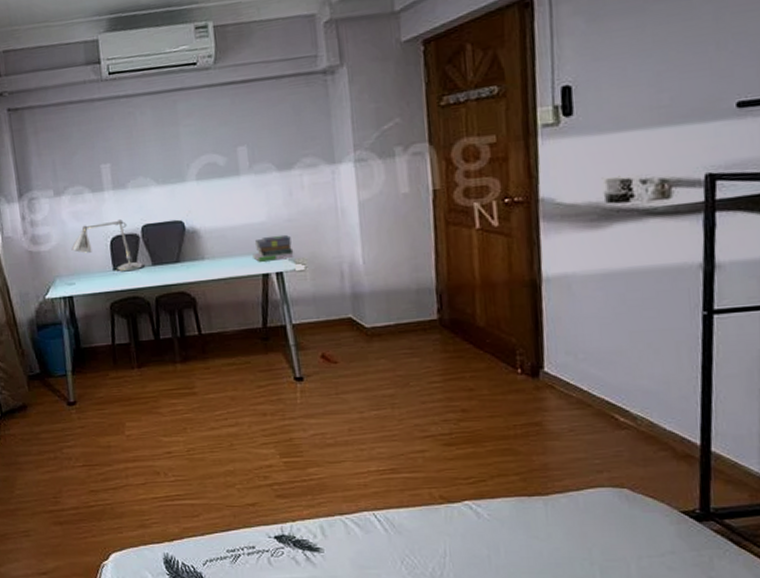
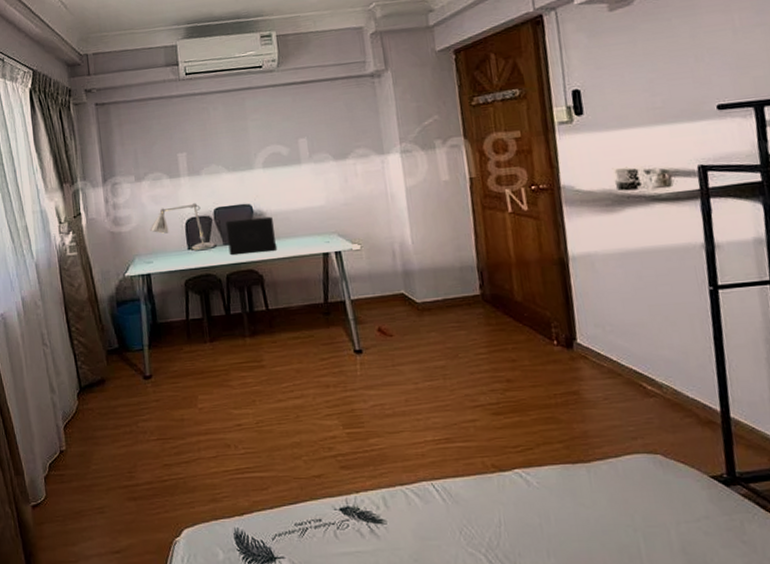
laptop: none [154,234,211,276] -> present [226,216,276,255]
books: present [252,234,294,262] -> none [313,217,351,242]

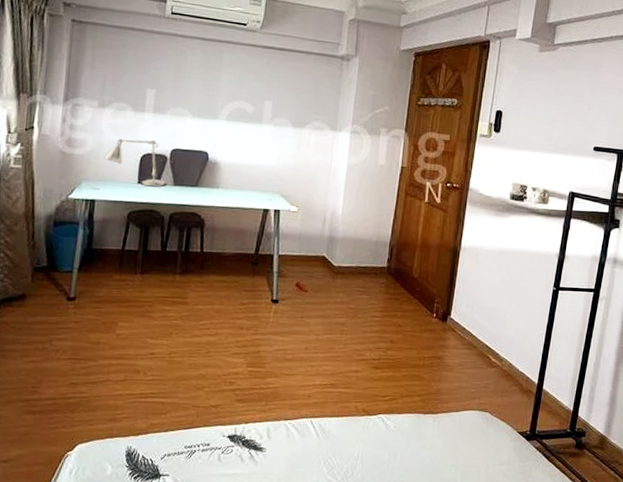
laptop: present [226,216,276,255] -> none [177,163,225,199]

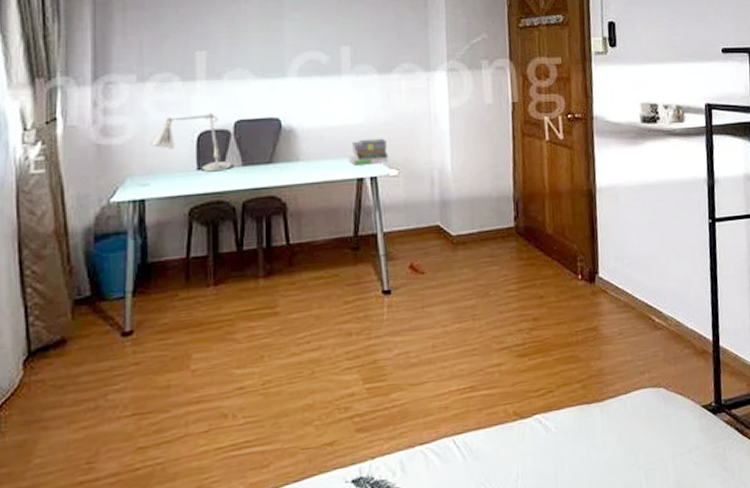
books: none [259,178,292,201] -> present [348,138,389,166]

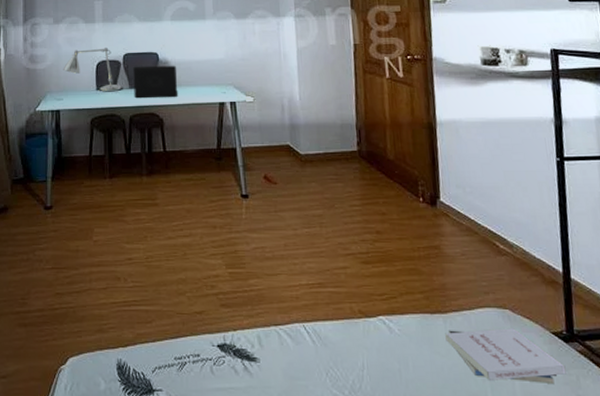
laptop: none [247,133,305,178] -> present [133,65,177,98]
books: present [348,138,389,166] -> none [212,71,245,92]
books: none [602,407,714,468] -> present [445,328,567,383]

